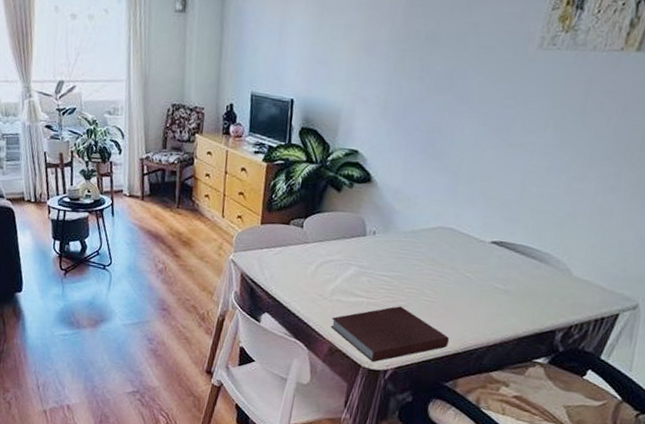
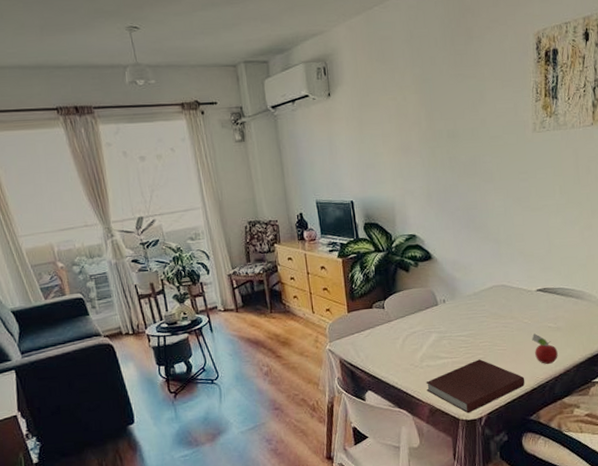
fruit: none [469,291,499,330] -> present [532,334,558,365]

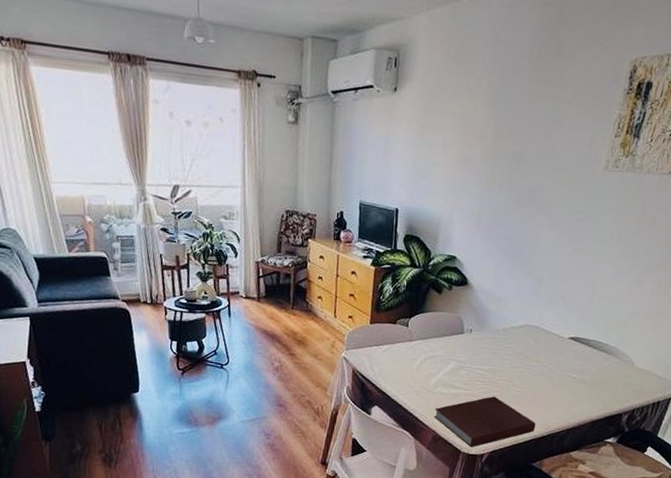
fruit: present [532,334,558,365] -> none [552,382,576,416]

